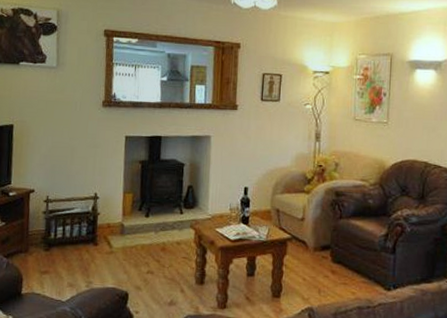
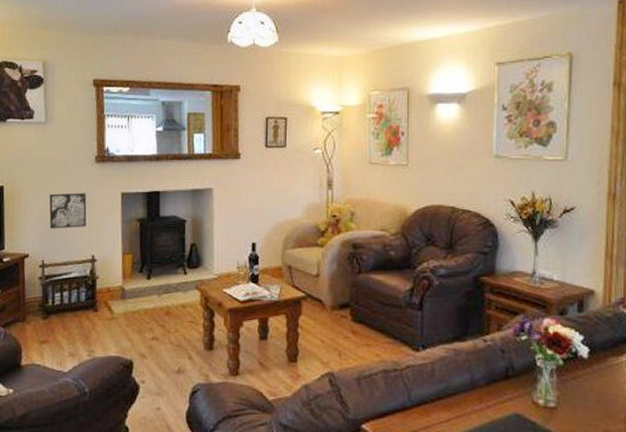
wall art: none [55,134,92,167] -> present [49,192,87,229]

